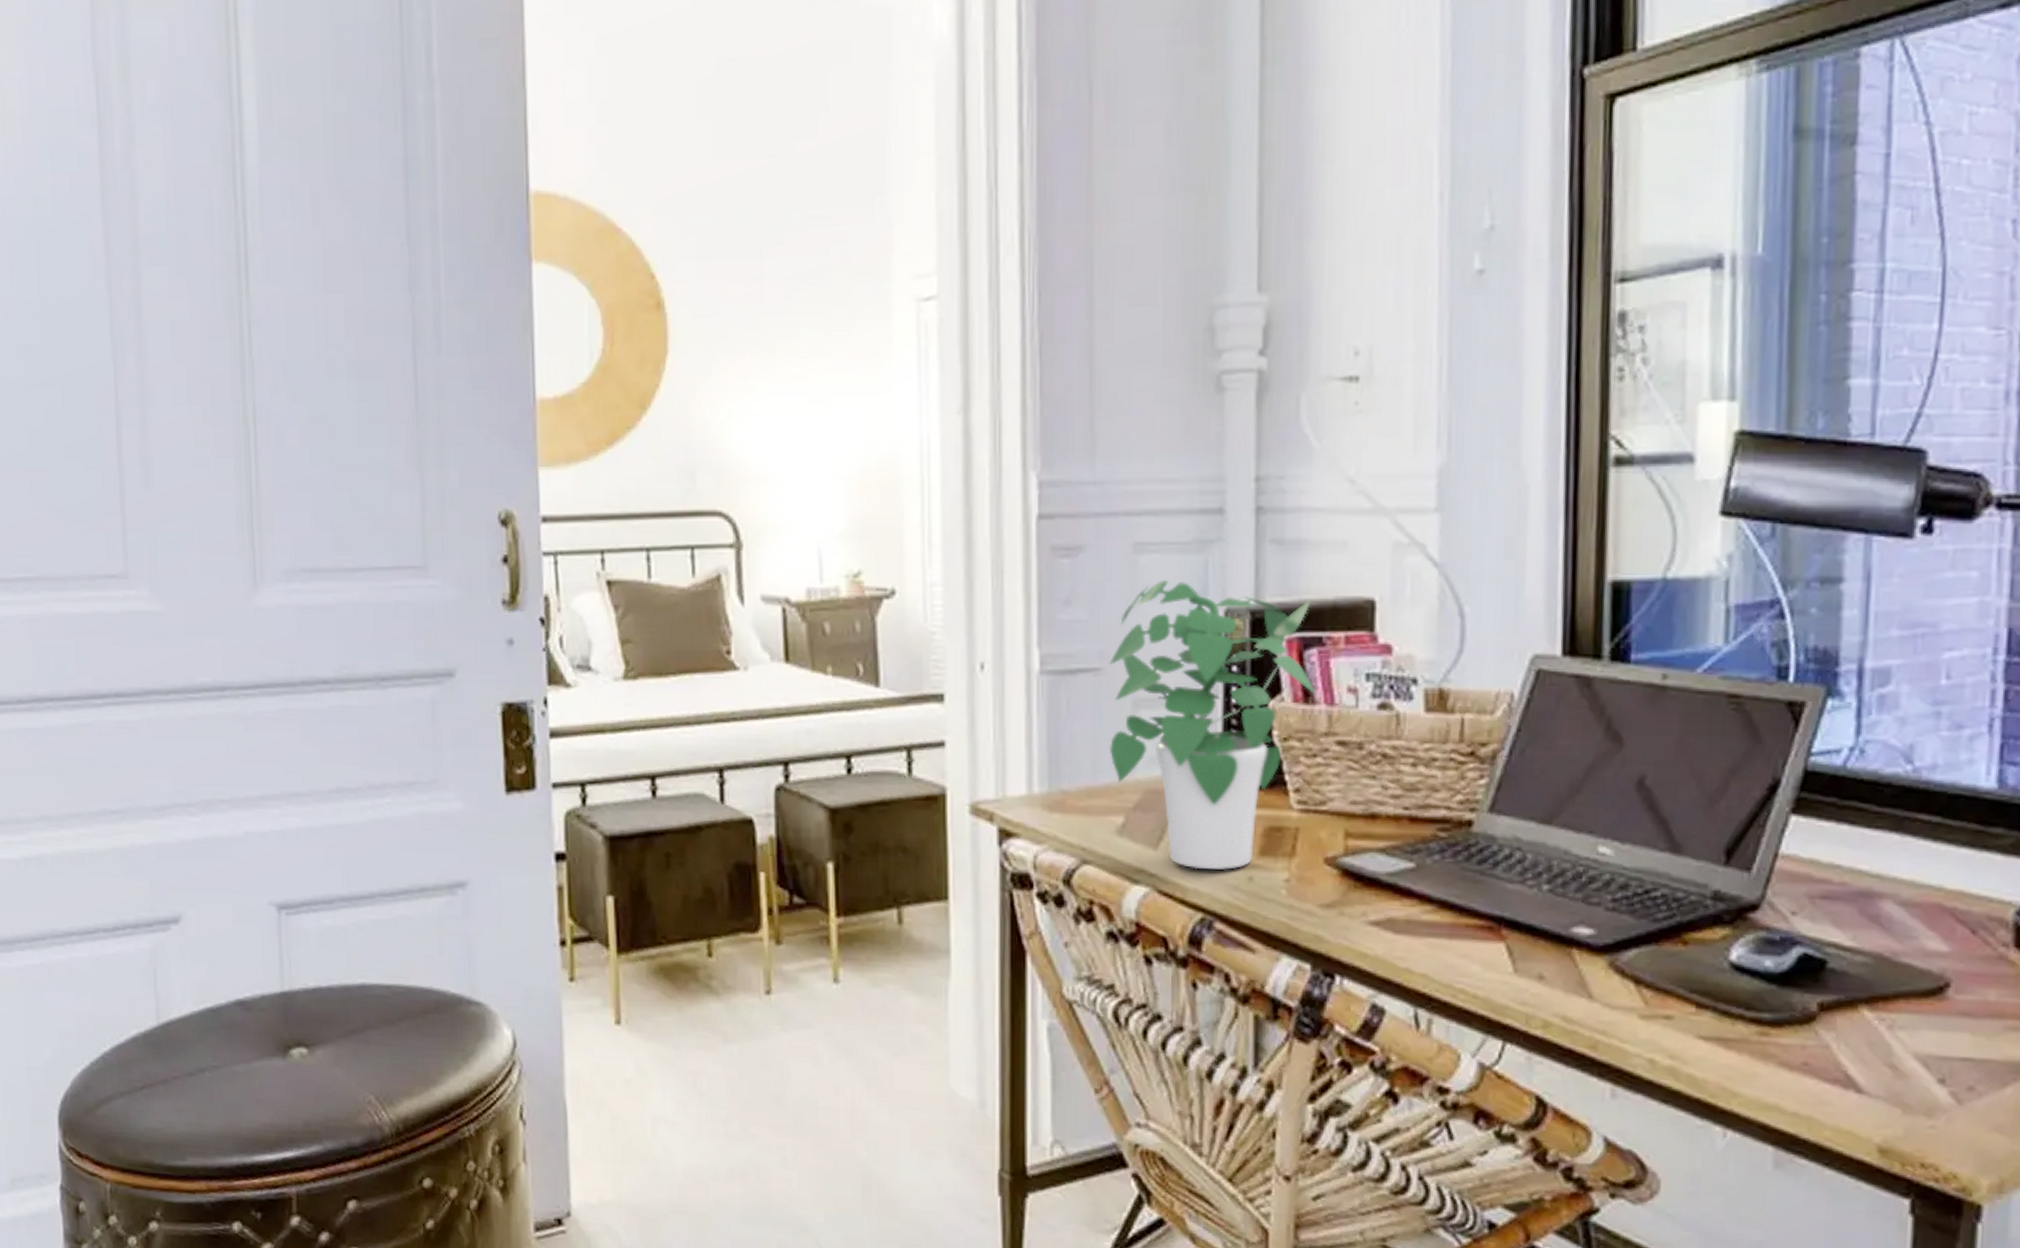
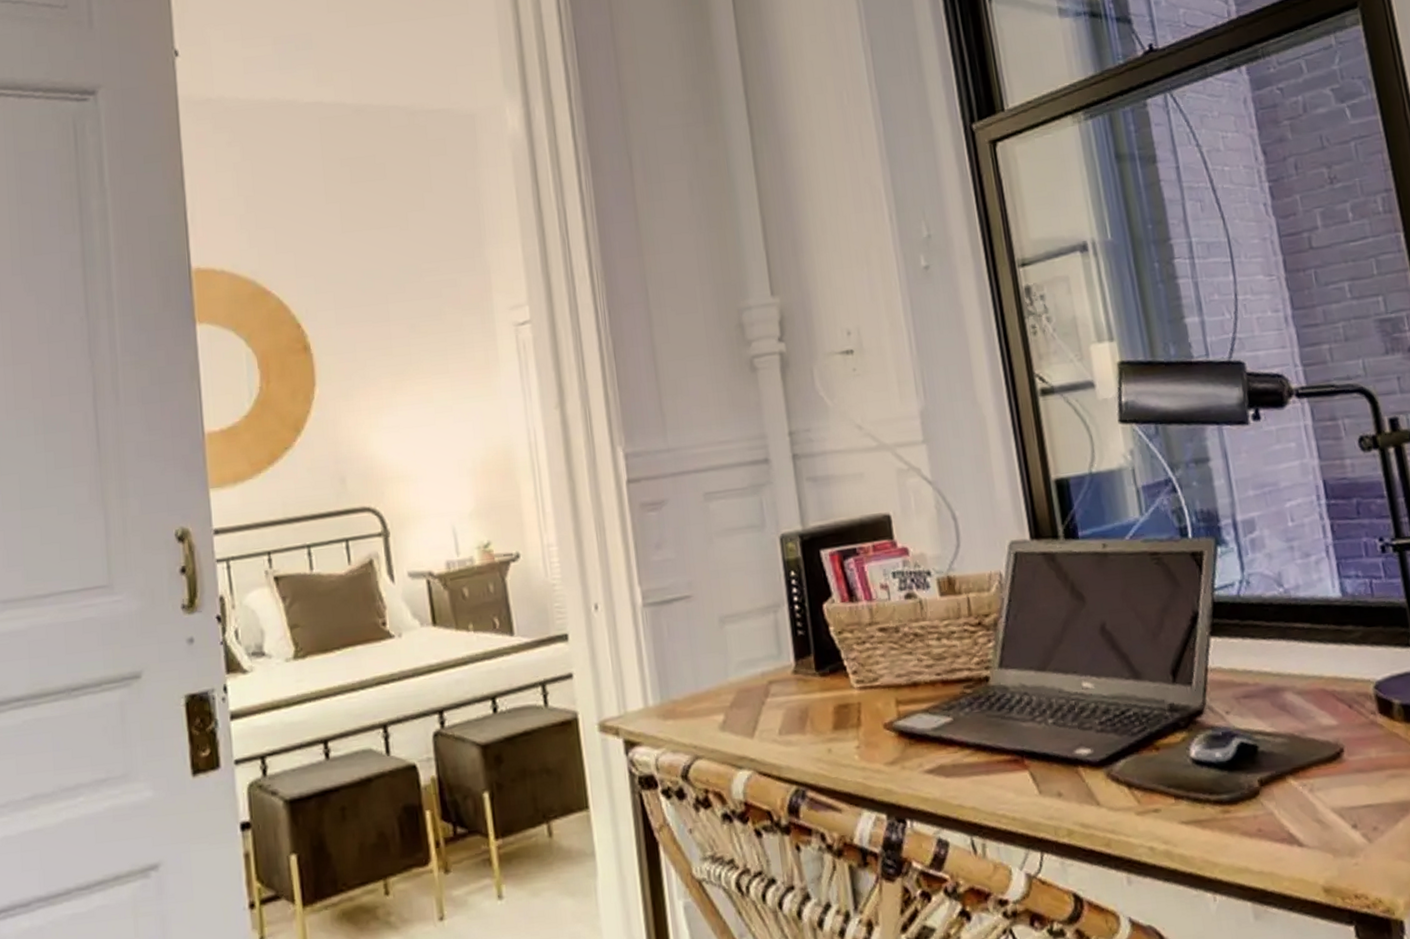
potted plant: present [1109,581,1315,870] -> none [696,519,857,750]

